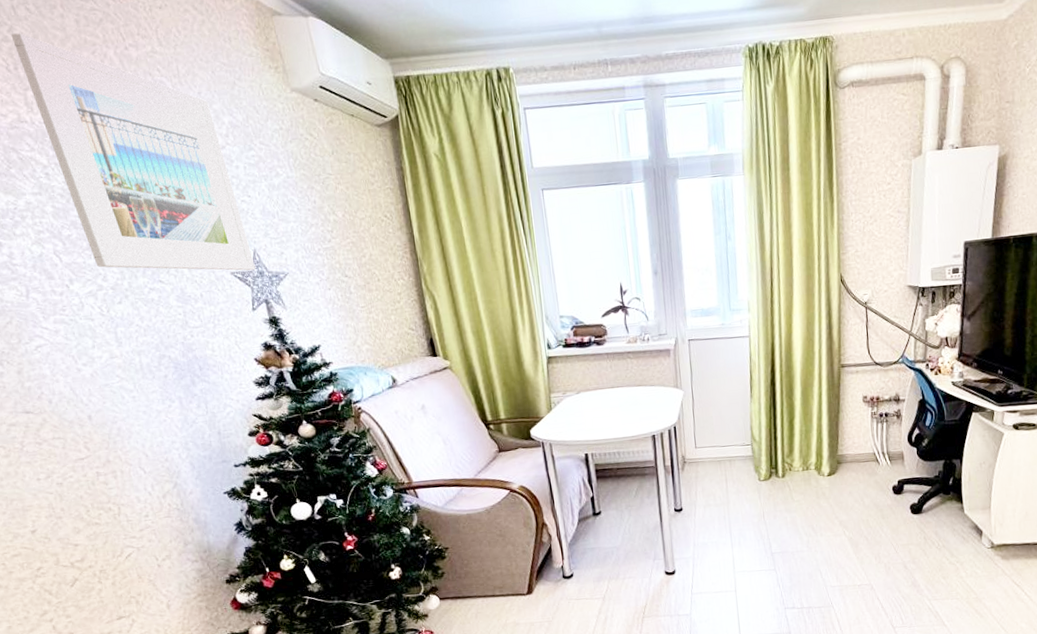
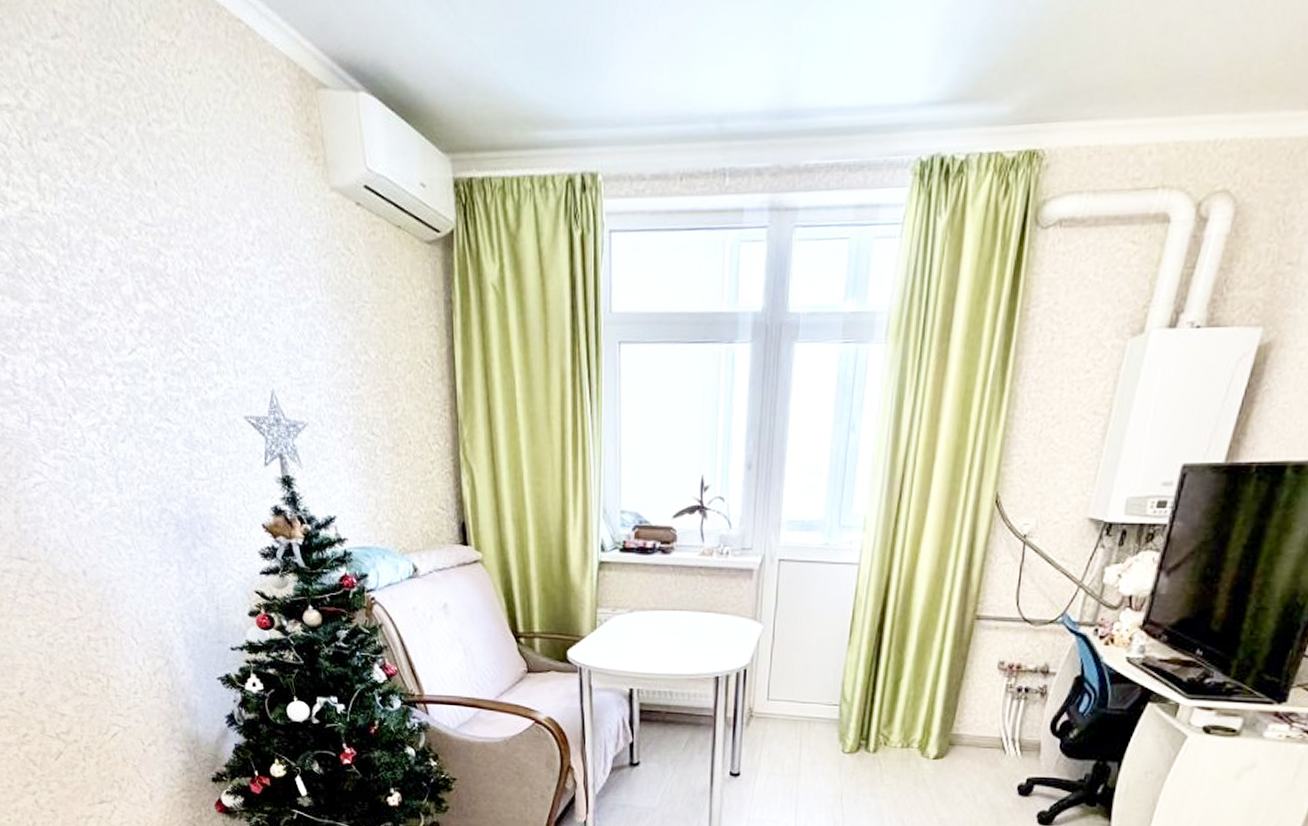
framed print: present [11,33,256,271] -> none [27,99,272,417]

